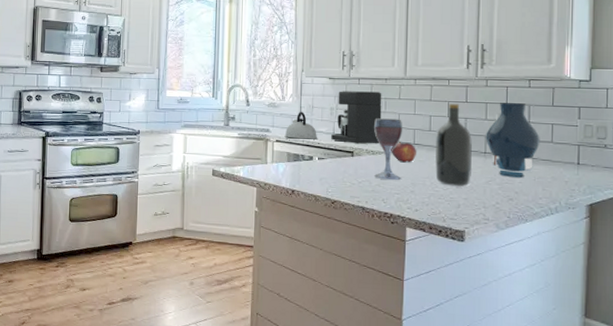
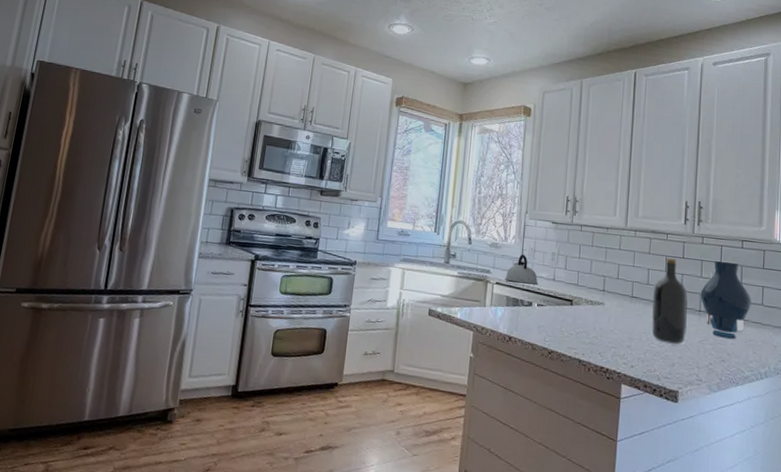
coffee maker: present [331,91,382,145] -> none [551,236,603,295]
cup: present [374,118,403,181] -> none [592,267,622,334]
fruit: present [392,142,417,163] -> none [610,293,635,316]

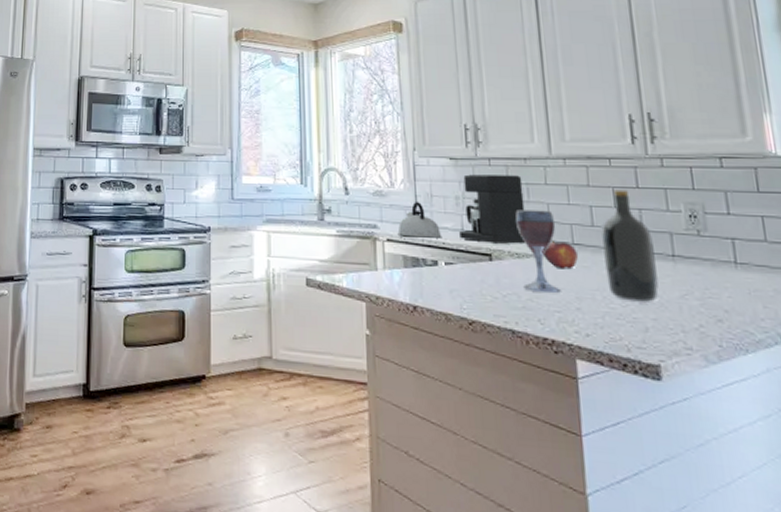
coffee maker: none [551,236,603,295] -> present [459,174,526,245]
cup: none [592,267,622,334] -> present [515,209,563,294]
fruit: none [610,293,635,316] -> present [543,241,579,270]
vase: present [700,261,751,340] -> none [670,188,749,292]

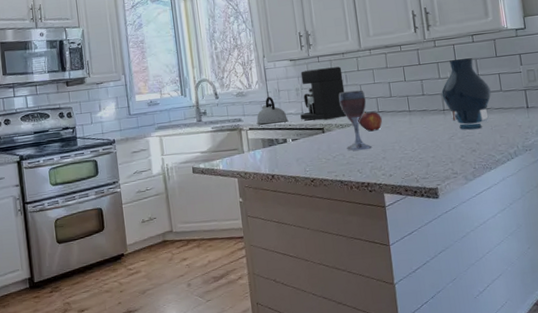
wine bottle: present [601,190,659,302] -> none [397,67,435,147]
vase: none [670,188,749,292] -> present [441,58,491,130]

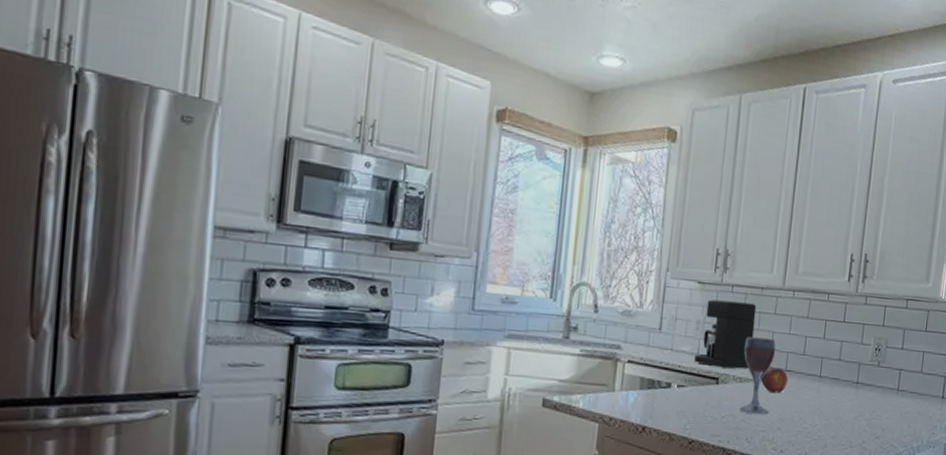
kettle: present [256,97,289,125] -> none [639,324,679,361]
vase: present [441,58,491,130] -> none [859,325,911,414]

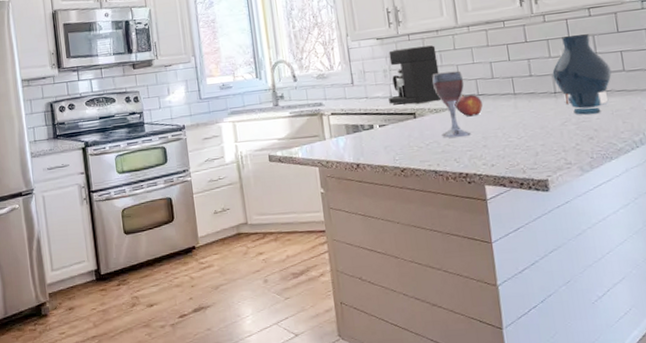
vase: none [859,325,911,414] -> present [552,34,612,115]

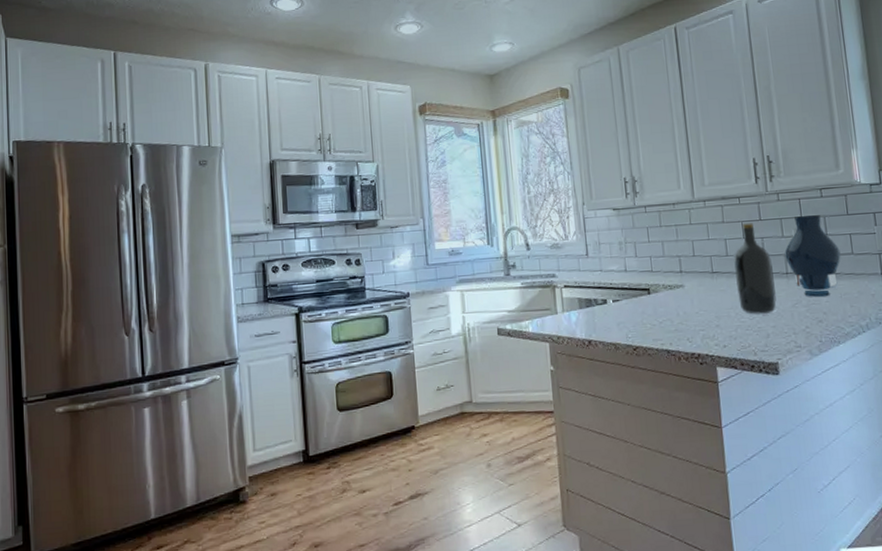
coffee maker: present [388,45,442,105] -> none [623,219,676,280]
cup: present [432,70,472,138] -> none [667,246,705,317]
fruit: present [456,94,483,117] -> none [690,271,717,295]
wine bottle: none [500,45,545,134] -> present [734,223,777,314]

